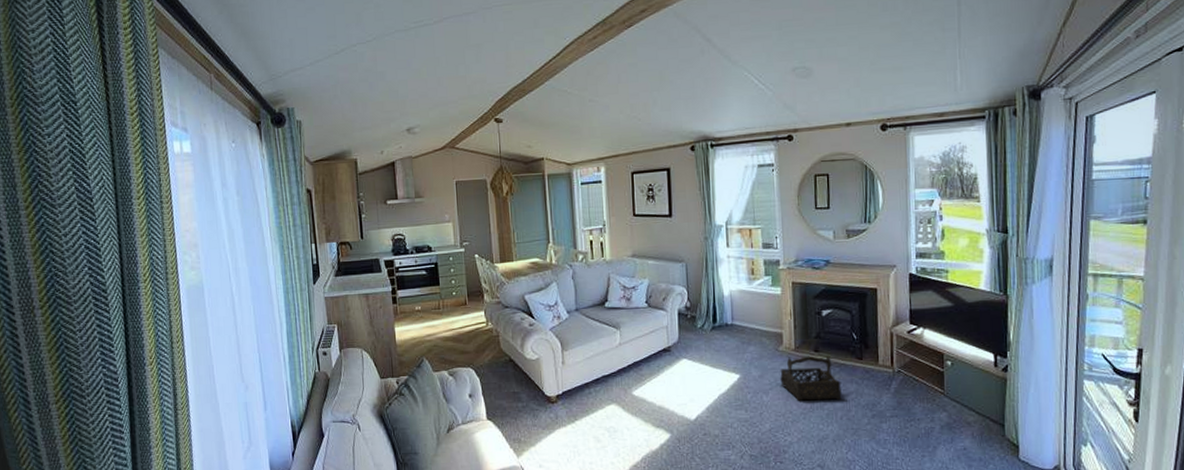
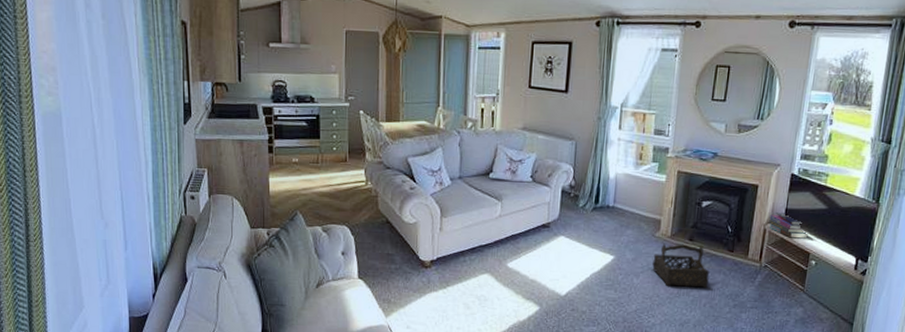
books: none [894,314,938,340] -> present [769,212,808,239]

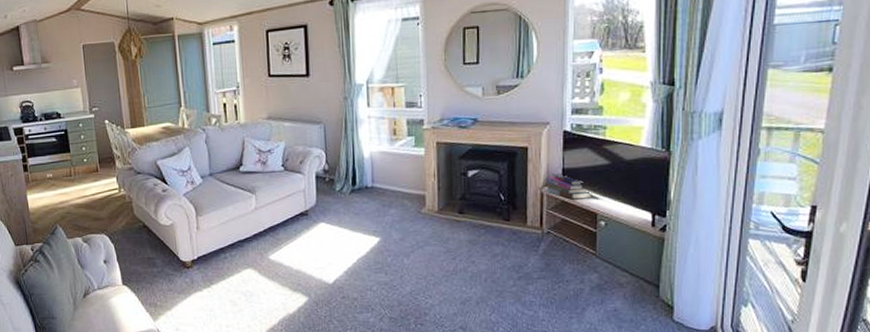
decorative basket: present [652,243,710,288] -> none [422,217,487,264]

